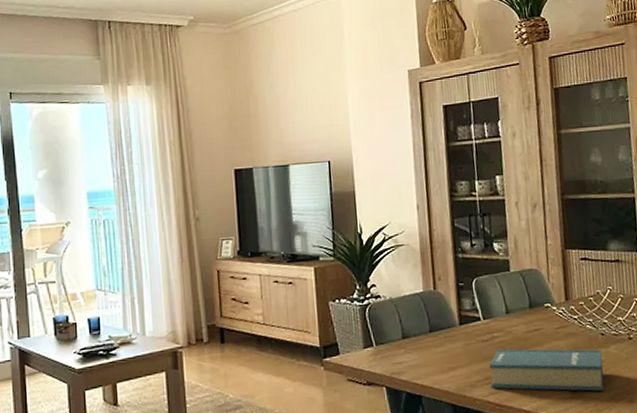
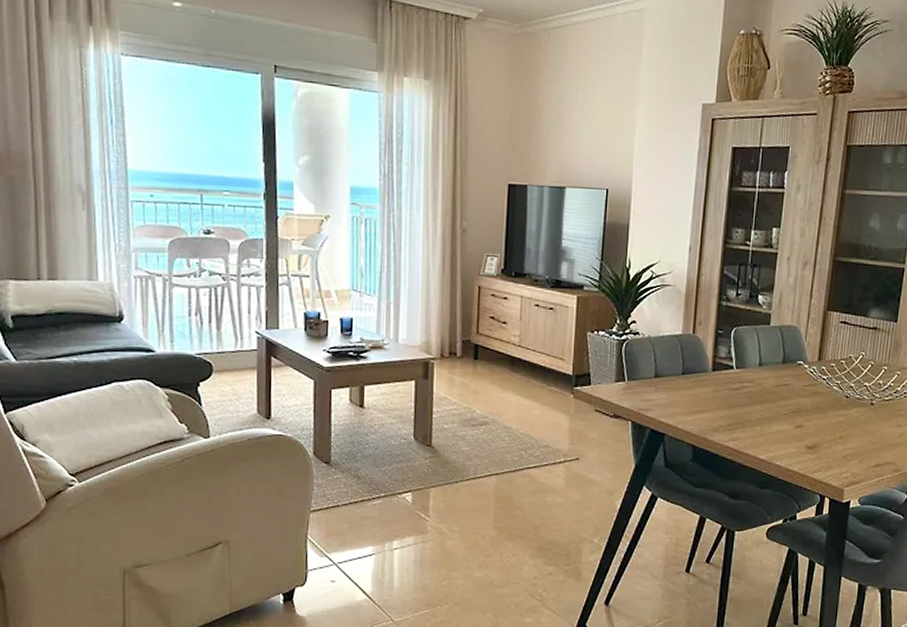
hardback book: present [489,349,604,391] -> none [733,398,843,449]

